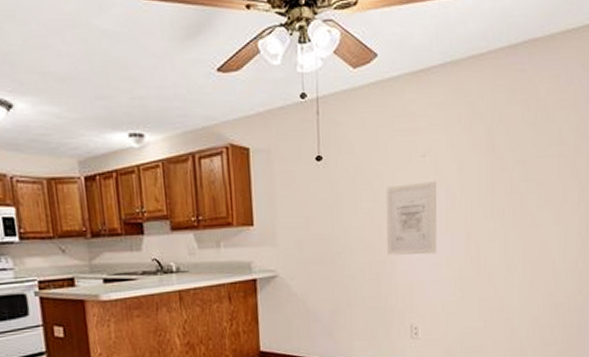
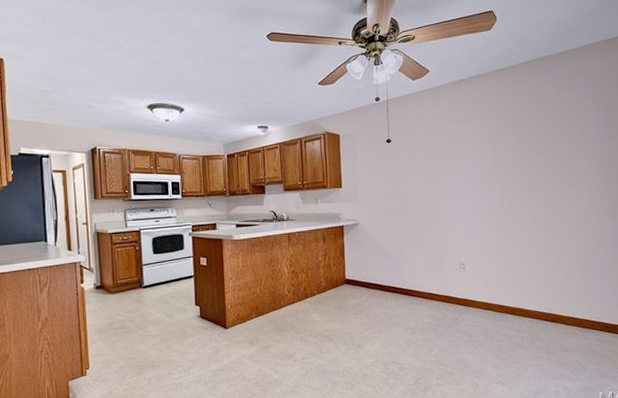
wall art: present [386,181,437,256] -> none [438,156,478,210]

